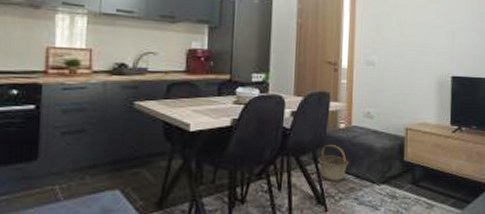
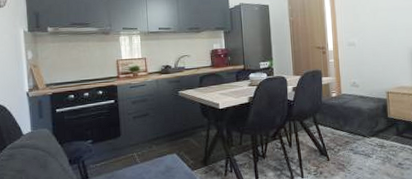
basket: present [318,144,349,181] -> none [318,109,343,138]

